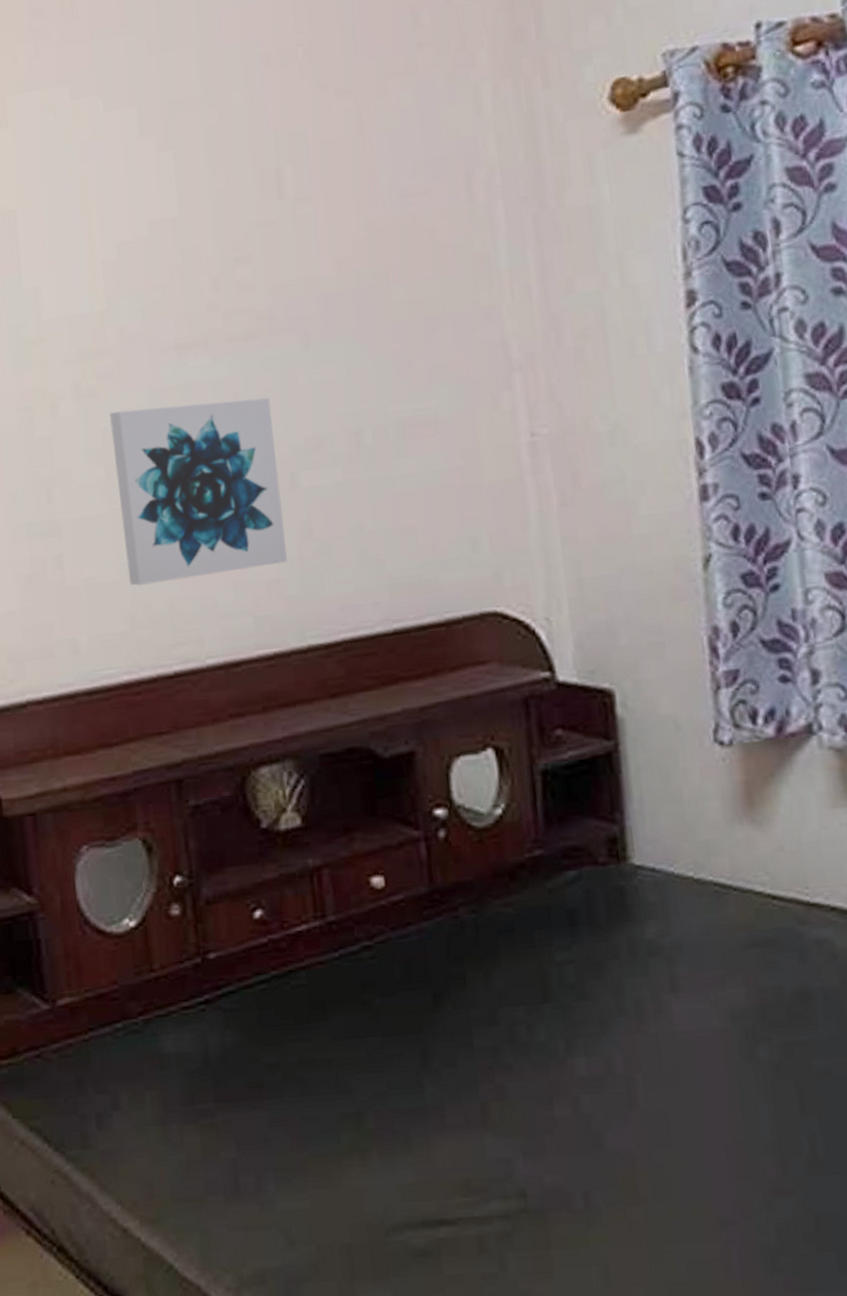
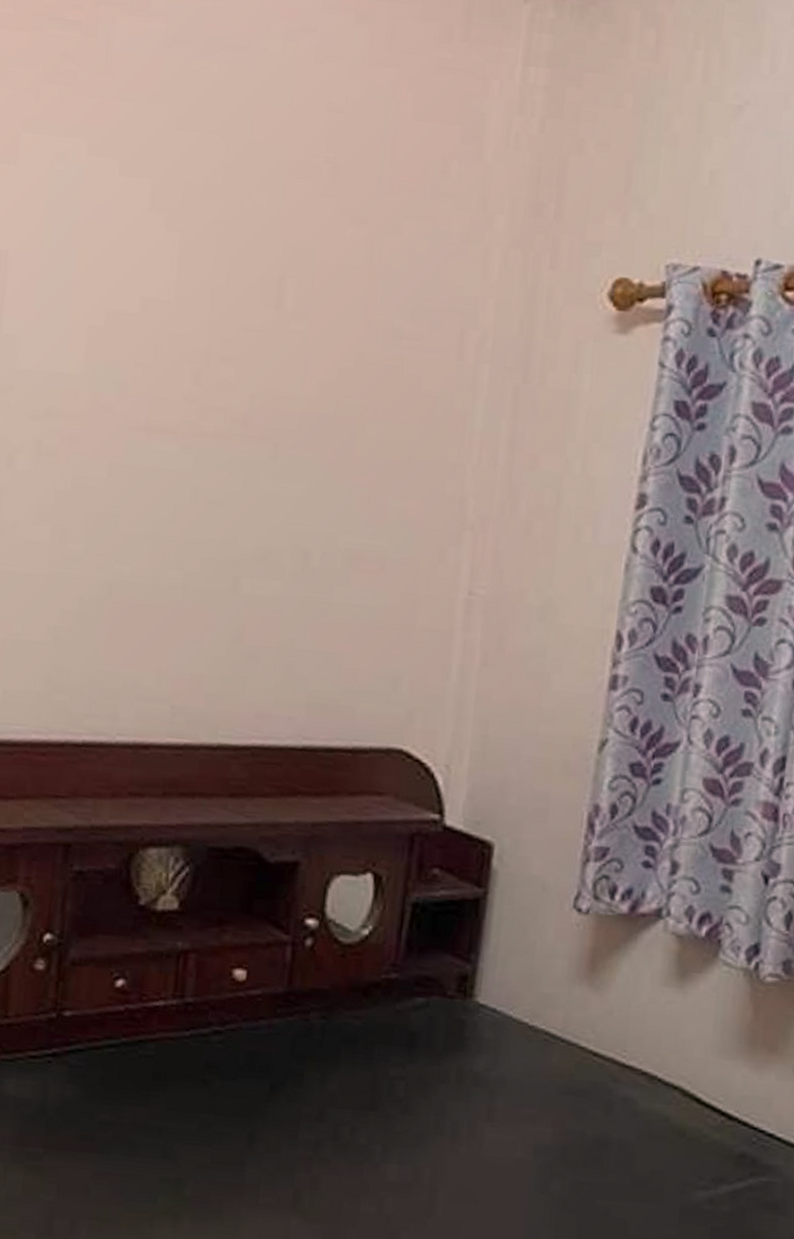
wall art: present [109,397,287,586] -> none [55,476,229,661]

